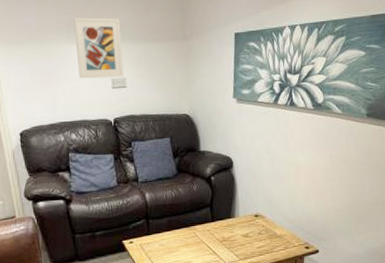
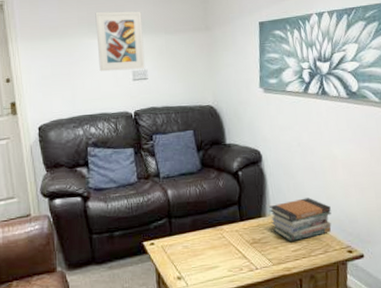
book stack: none [238,200,293,239] -> present [269,198,332,241]

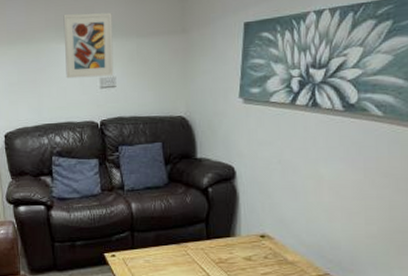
book stack: present [269,198,332,241] -> none [239,220,310,264]

